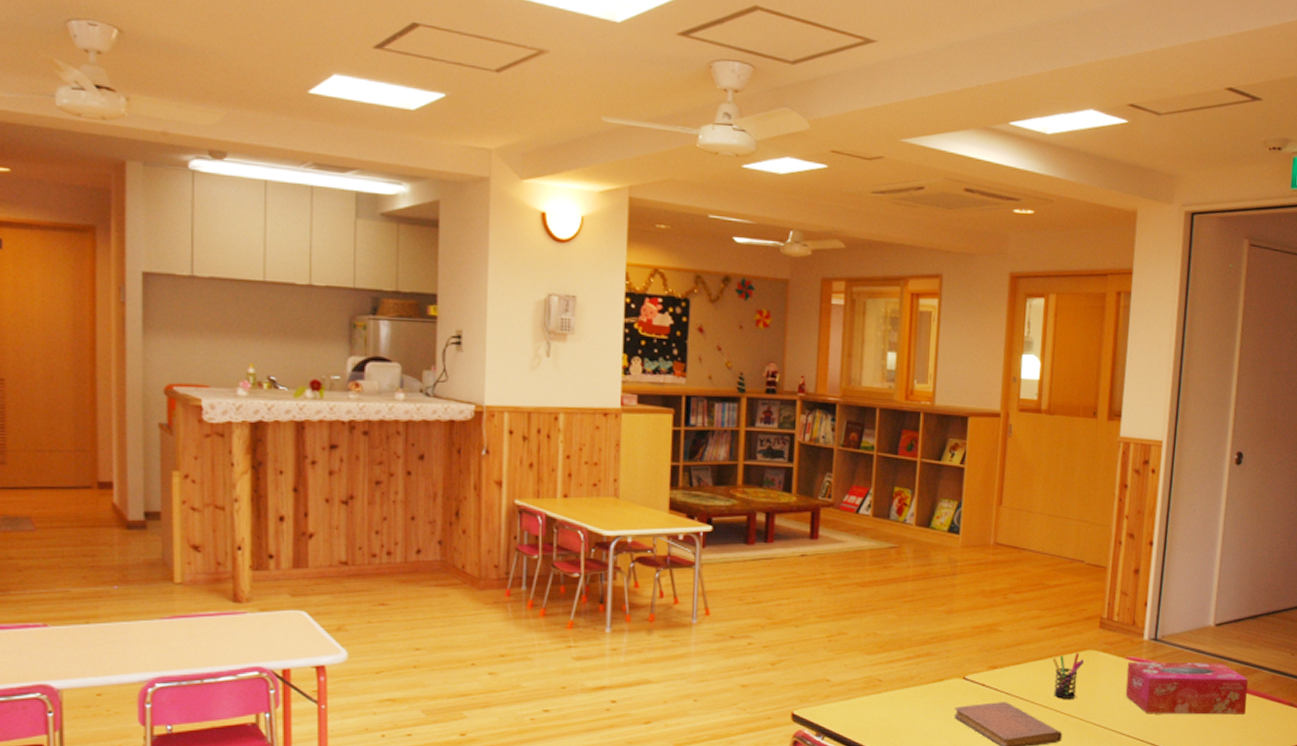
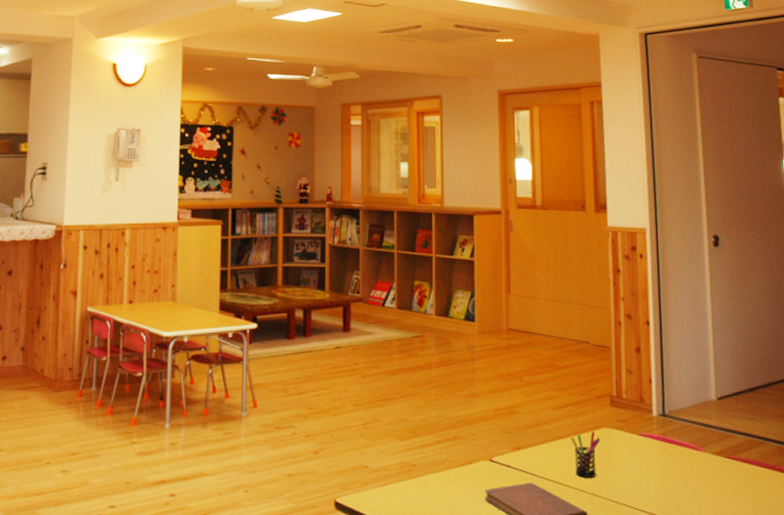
tissue box: present [1125,662,1248,715] -> none [640,436,760,490]

